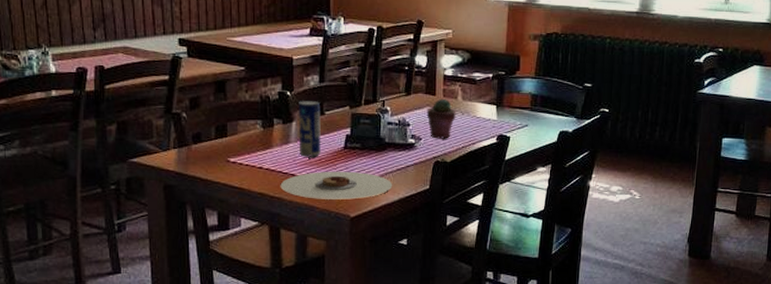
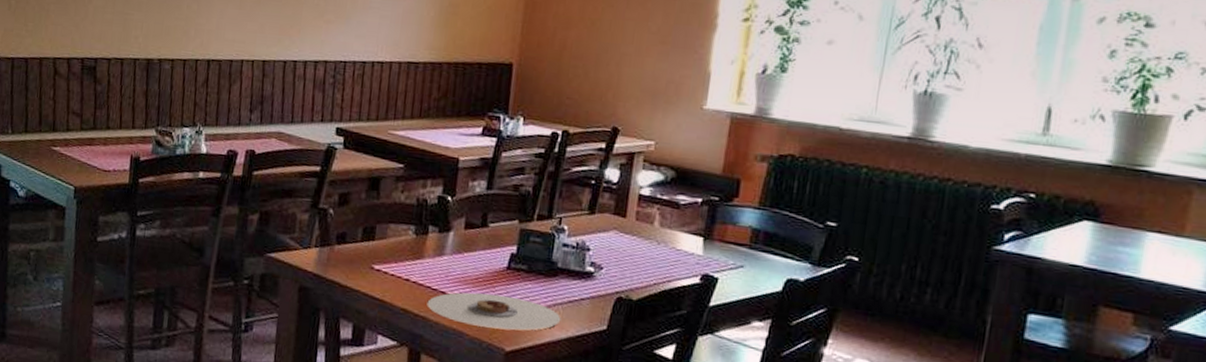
beverage can: present [297,100,321,157] -> none [454,208,485,275]
potted succulent: present [426,98,456,139] -> none [612,222,651,272]

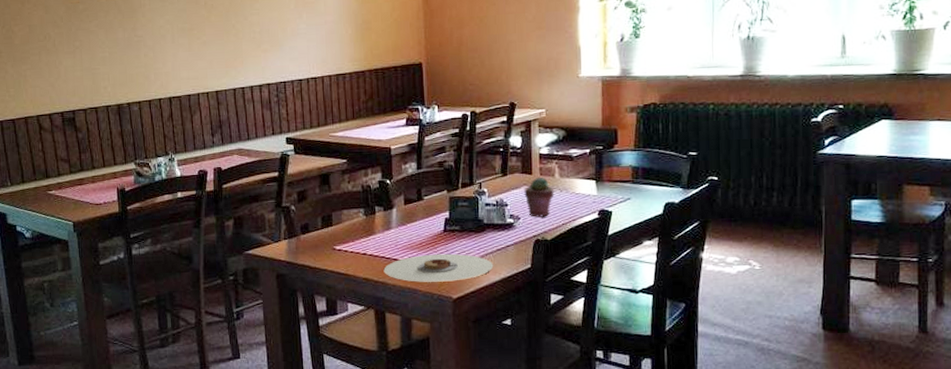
potted succulent: none [612,222,651,272] -> present [524,176,555,217]

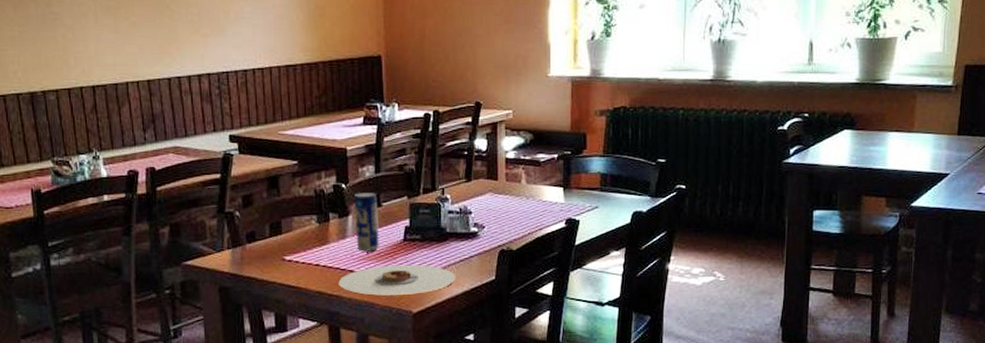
beverage can: none [397,186,421,242] -> present [353,191,379,252]
potted succulent: present [524,176,555,217] -> none [489,183,521,226]

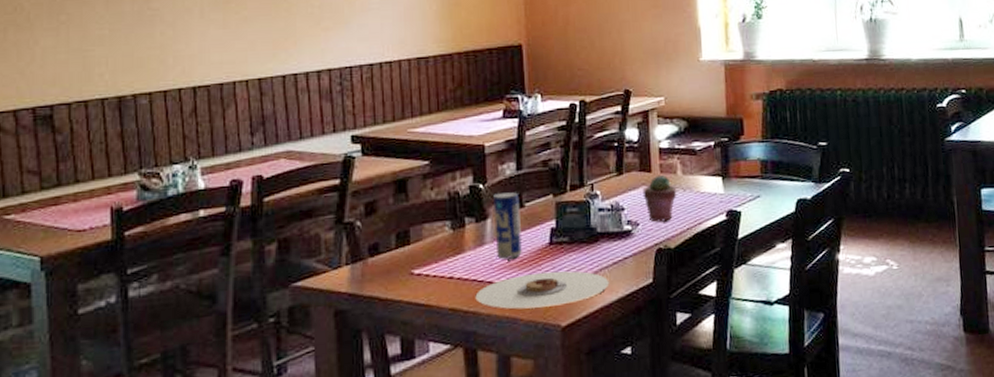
potted succulent: none [489,183,521,226] -> present [642,174,677,223]

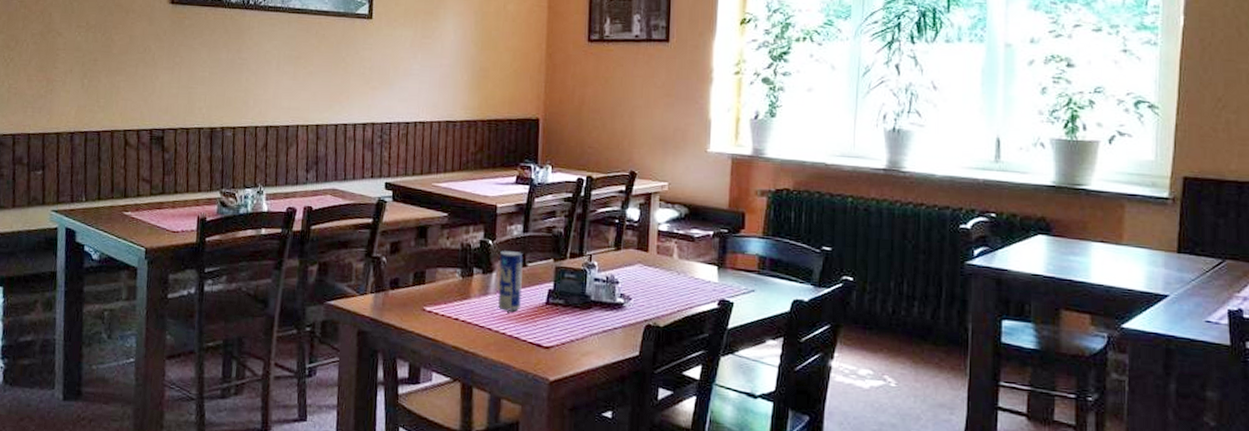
plate: present [475,270,610,309] -> none [475,327,598,361]
potted succulent: present [642,174,677,223] -> none [637,255,671,301]

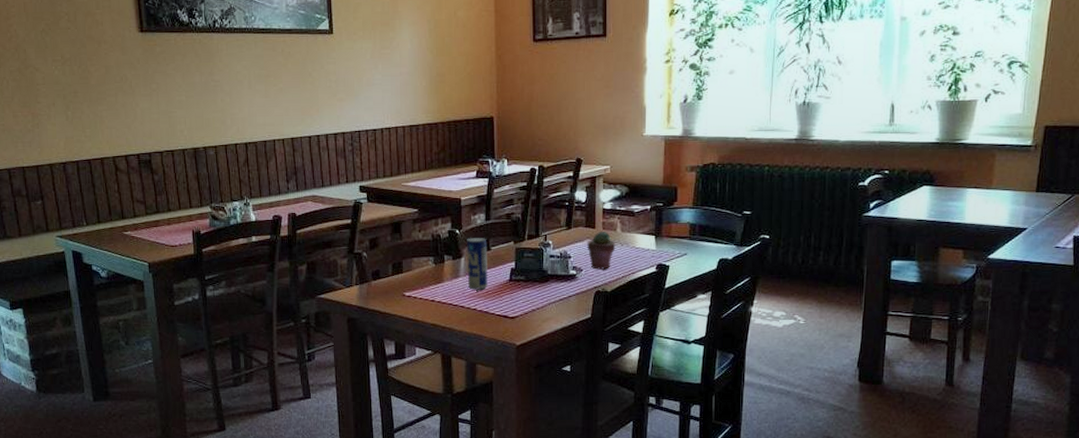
potted succulent: none [637,255,671,301] -> present [587,231,616,270]

